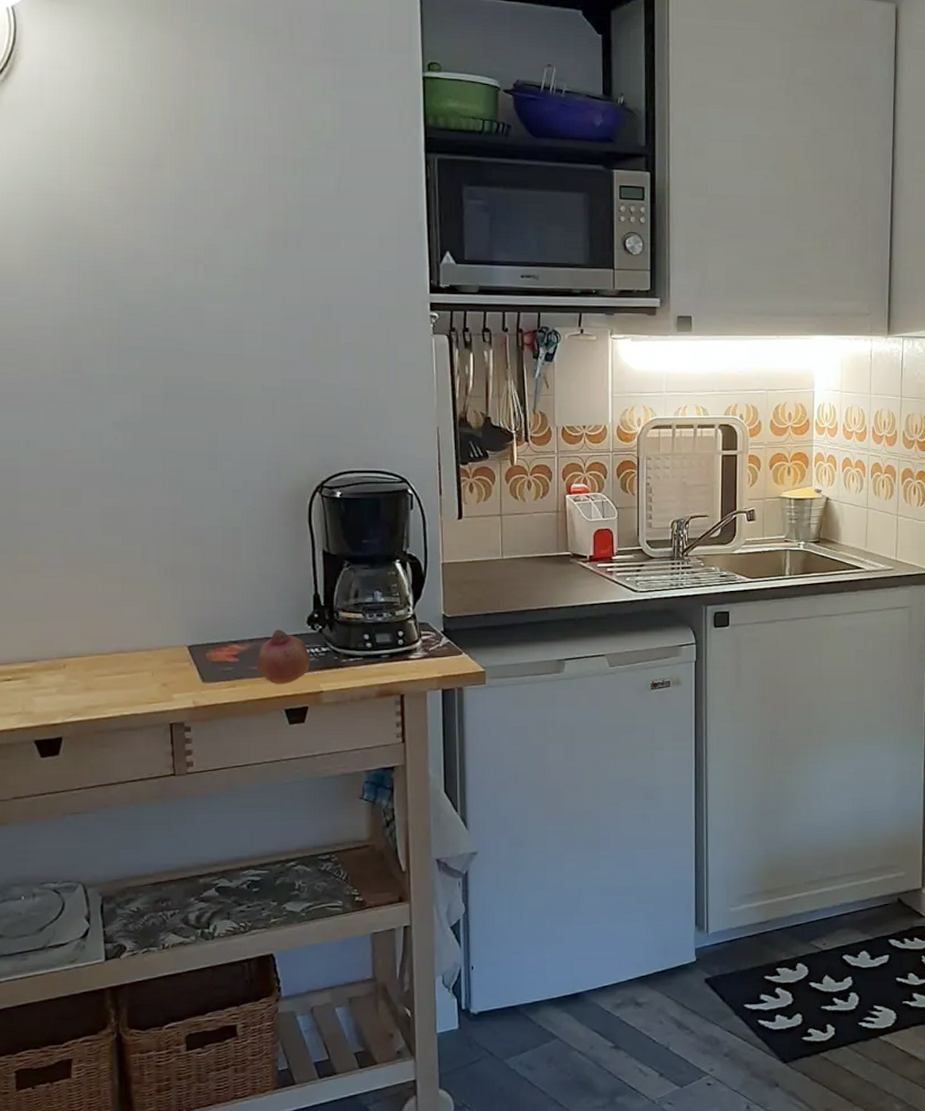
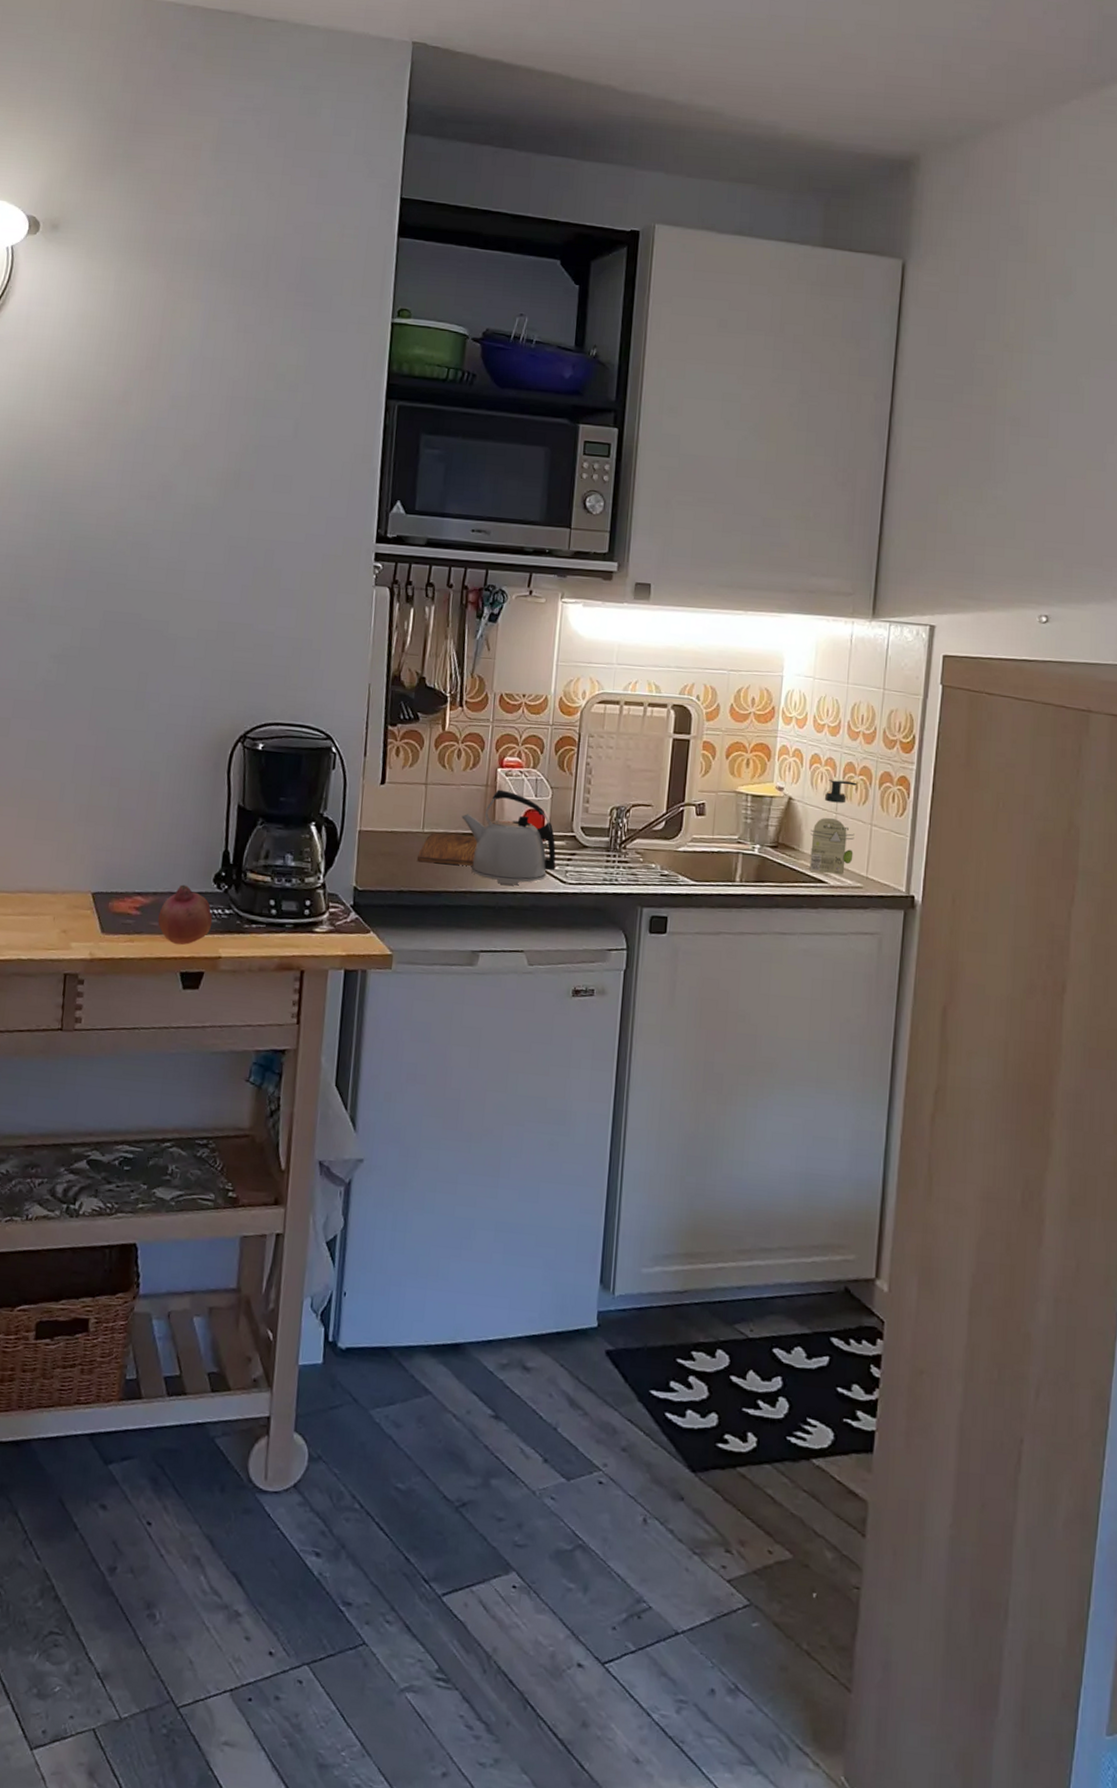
cutting board: none [500,558,554,586] -> present [417,832,478,866]
kettle: none [537,514,628,598] -> present [462,789,557,886]
soap dispenser: none [847,478,884,561] -> present [809,778,857,875]

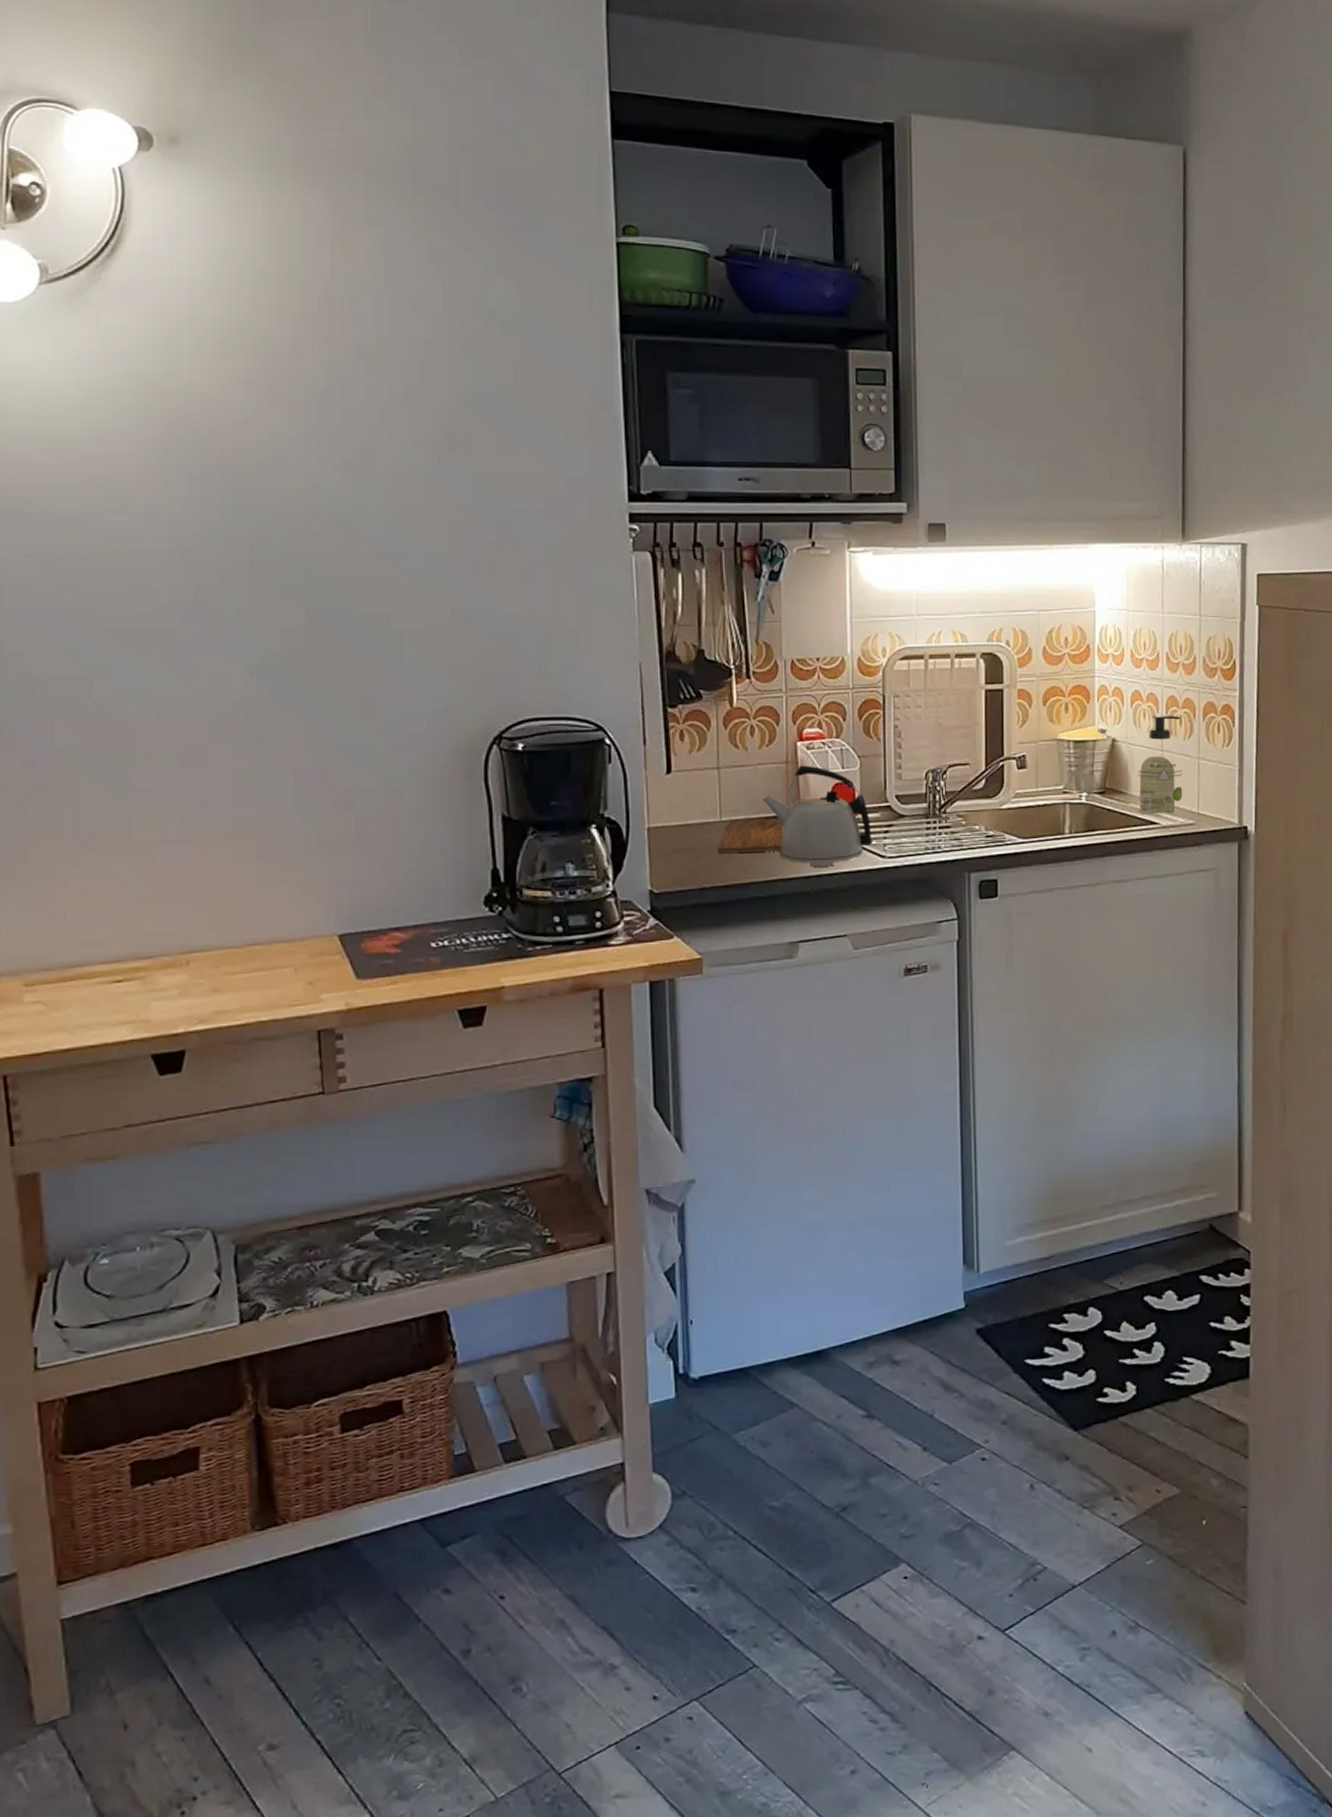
fruit: present [158,884,213,946] -> none [423,912,489,981]

